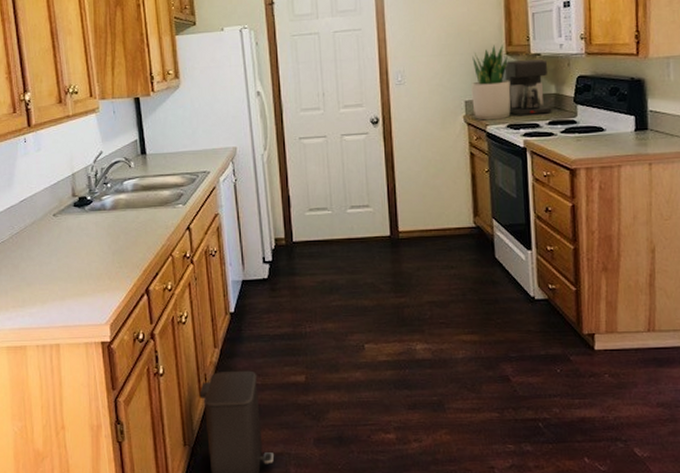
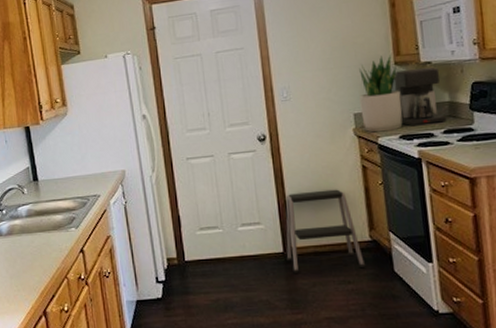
step stool: none [393,175,469,257] -> present [286,189,366,273]

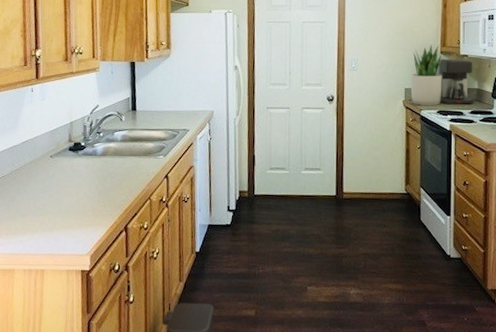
step stool: present [286,189,366,273] -> none [337,147,399,216]

